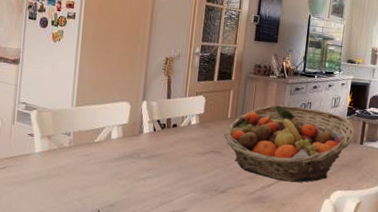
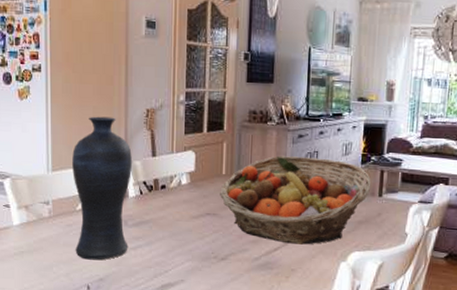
vase: none [90,60,150,188] -> present [72,116,132,260]

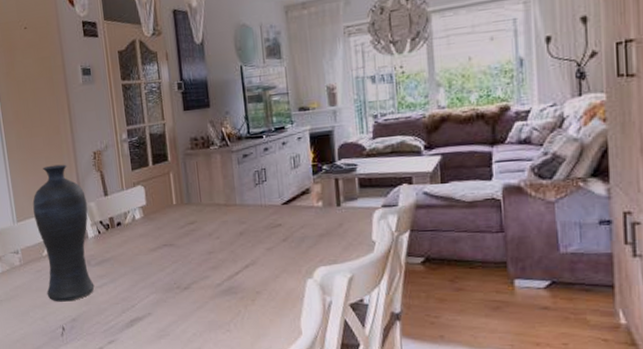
fruit basket: present [220,155,372,245] -> none [173,174,327,266]

